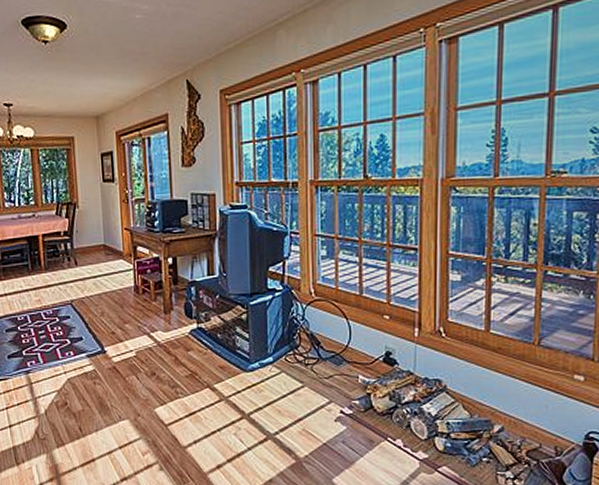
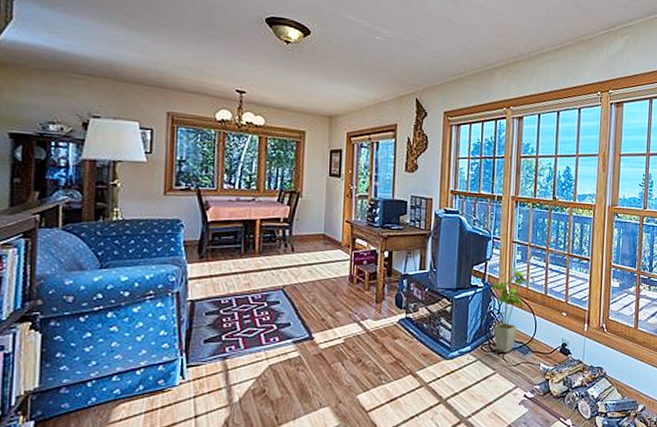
house plant: none [292,266,346,364] -> present [491,268,535,353]

